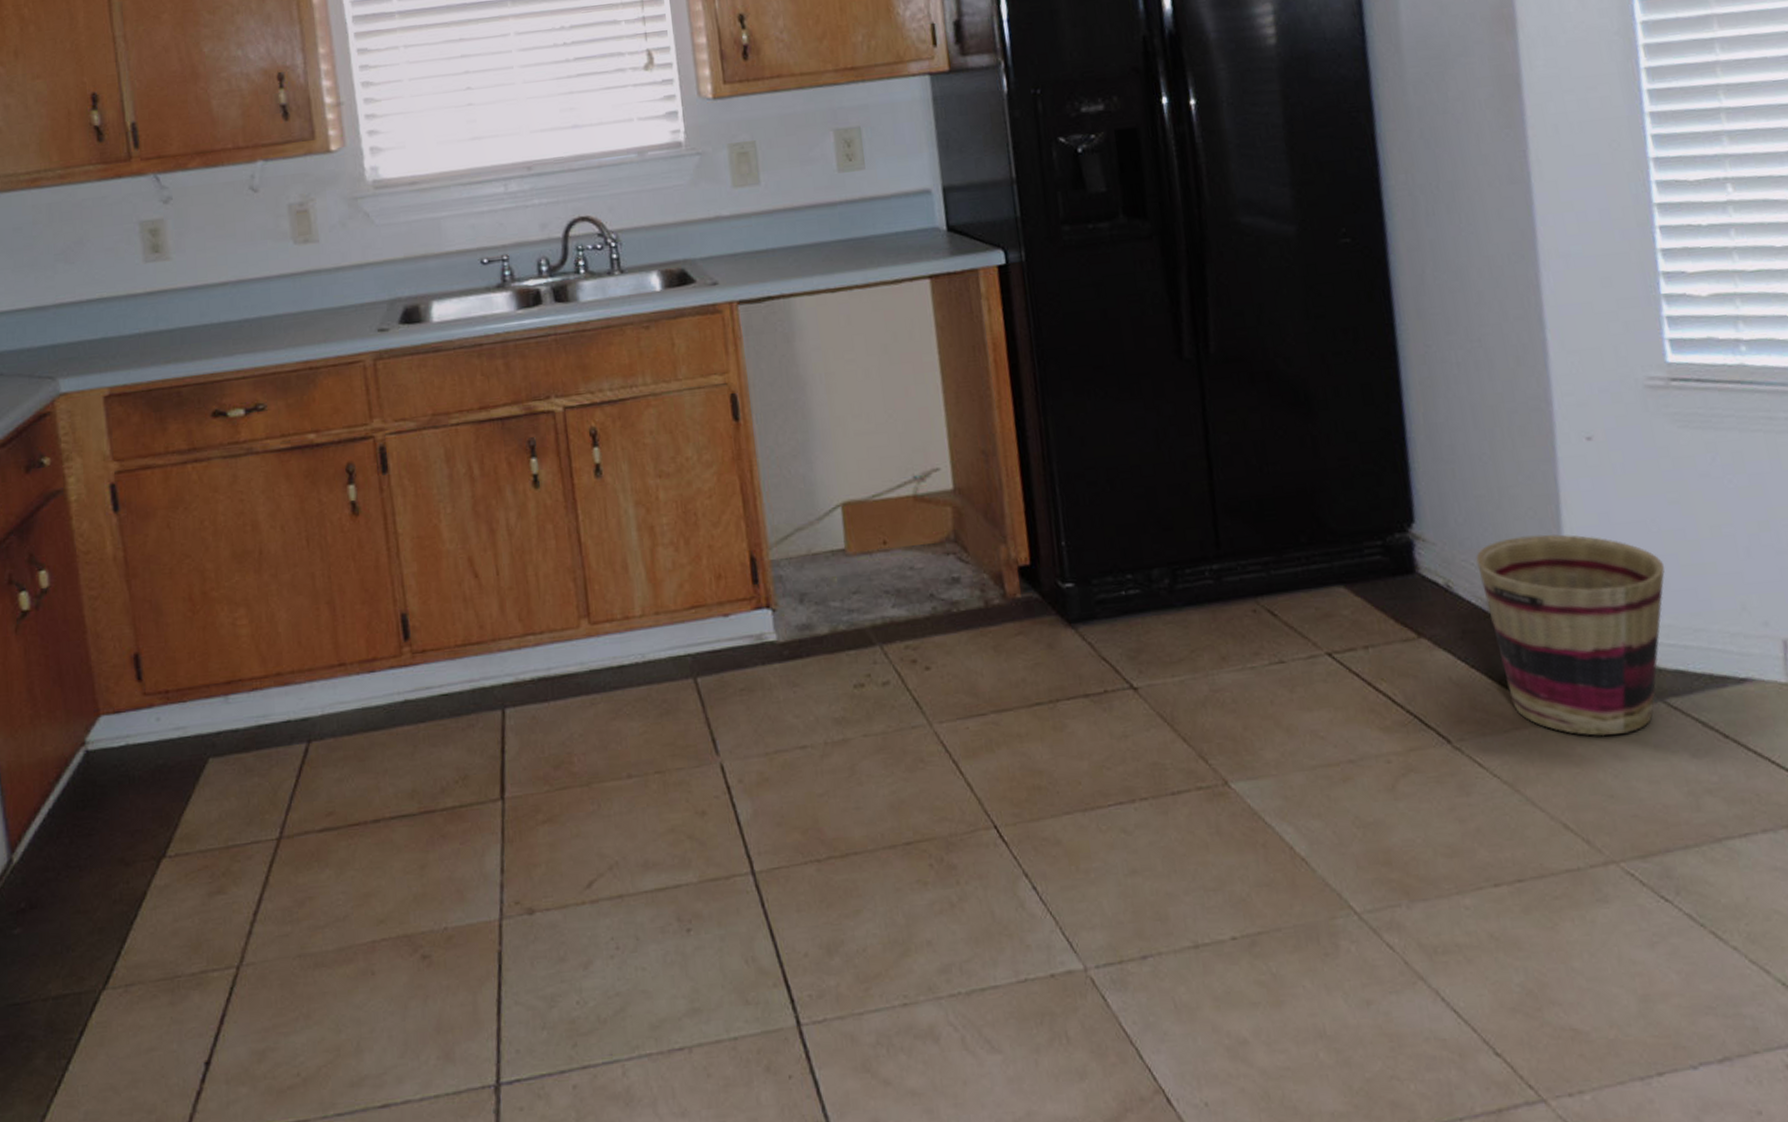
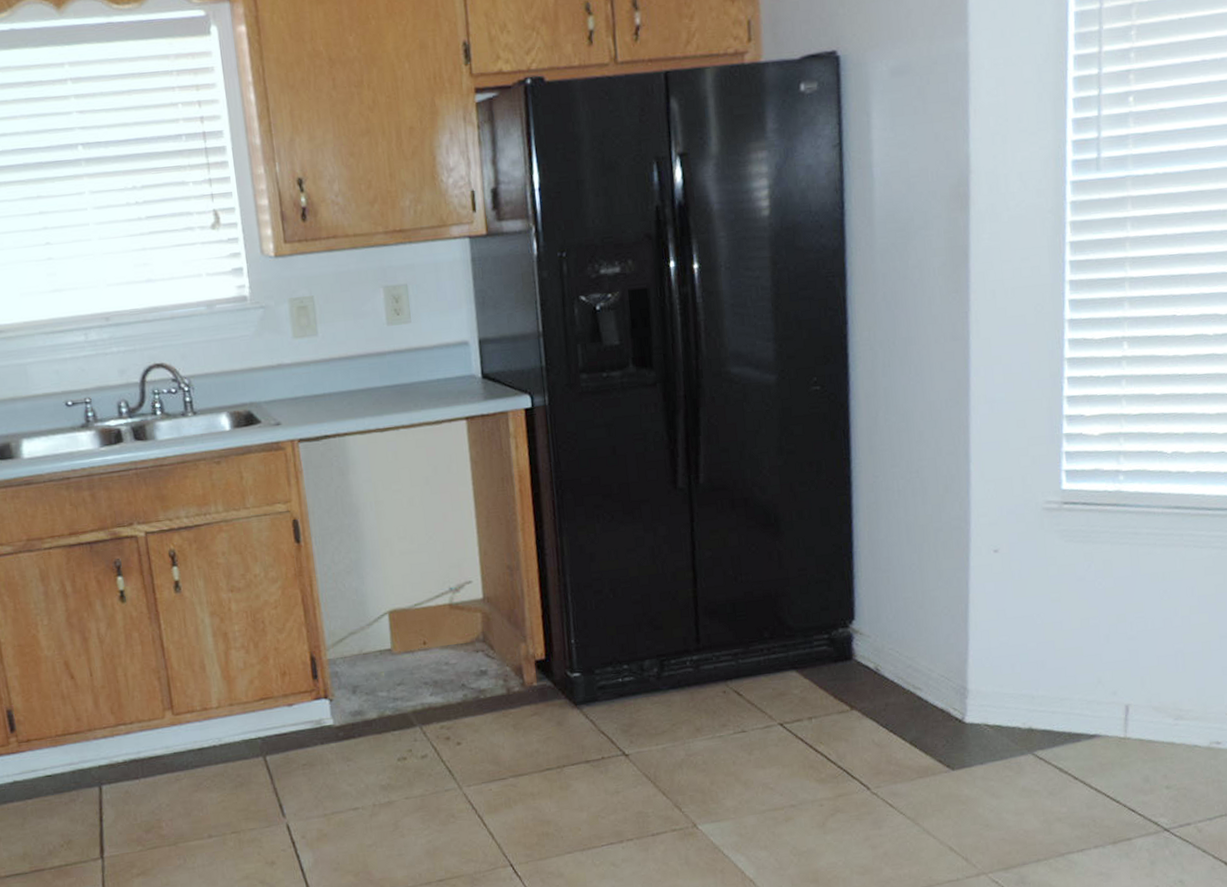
basket: present [1475,534,1665,737] -> none [899,627,1044,781]

